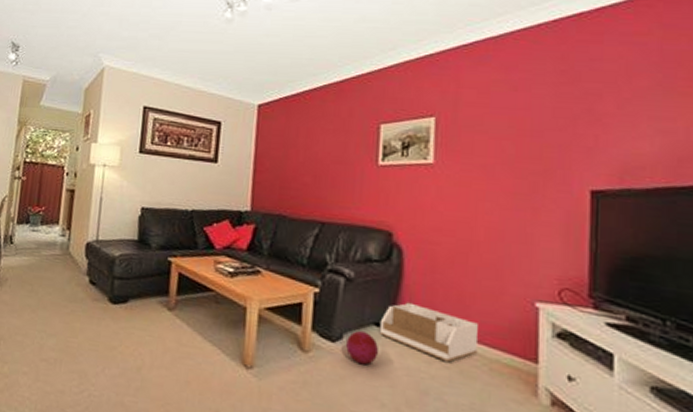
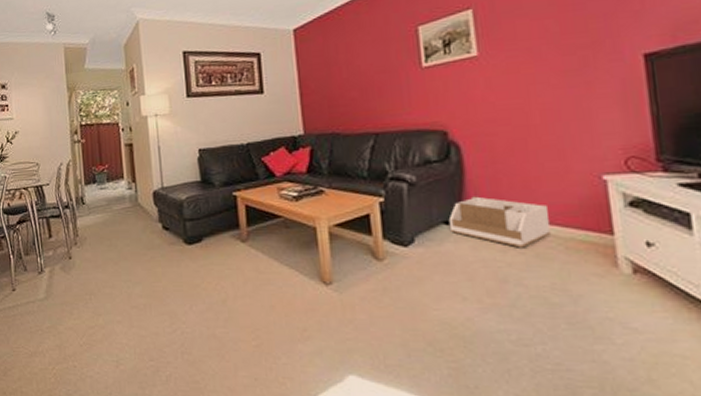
ball: present [346,330,379,365] -> none [419,231,453,264]

